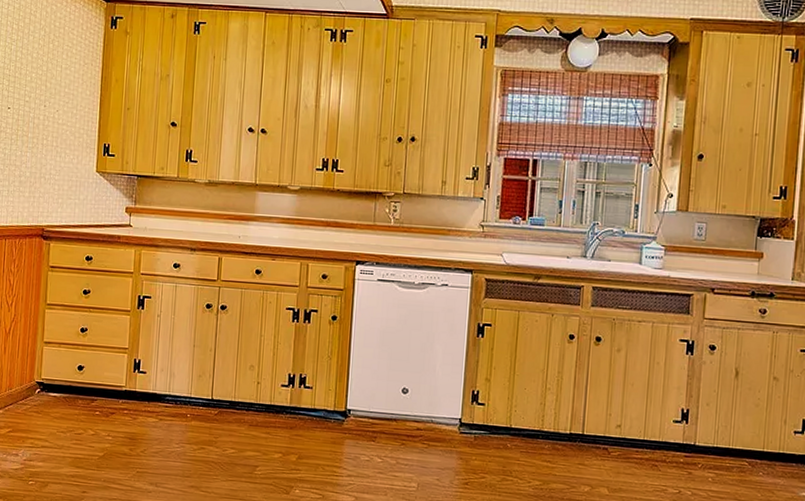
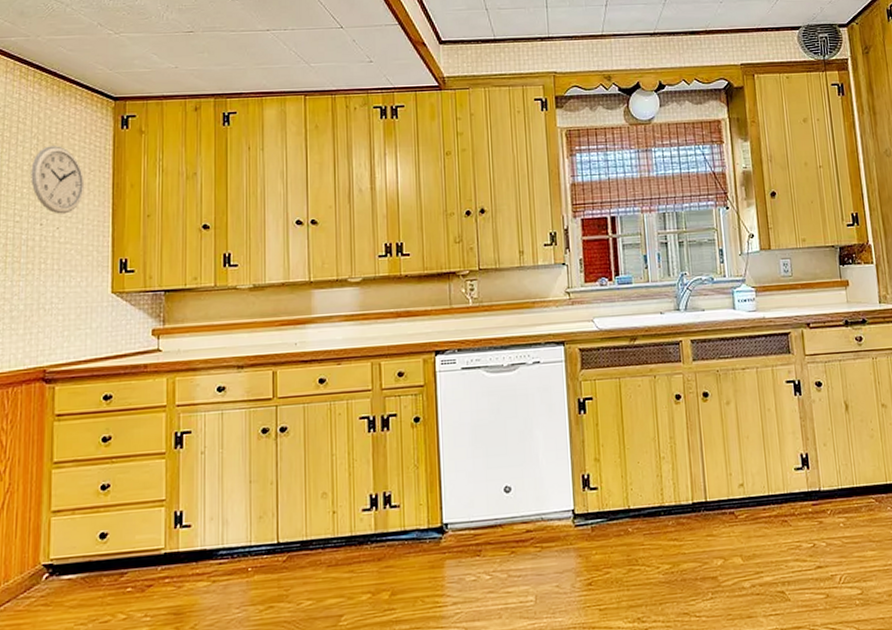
wall clock: none [38,38,80,99] -> present [30,146,85,215]

